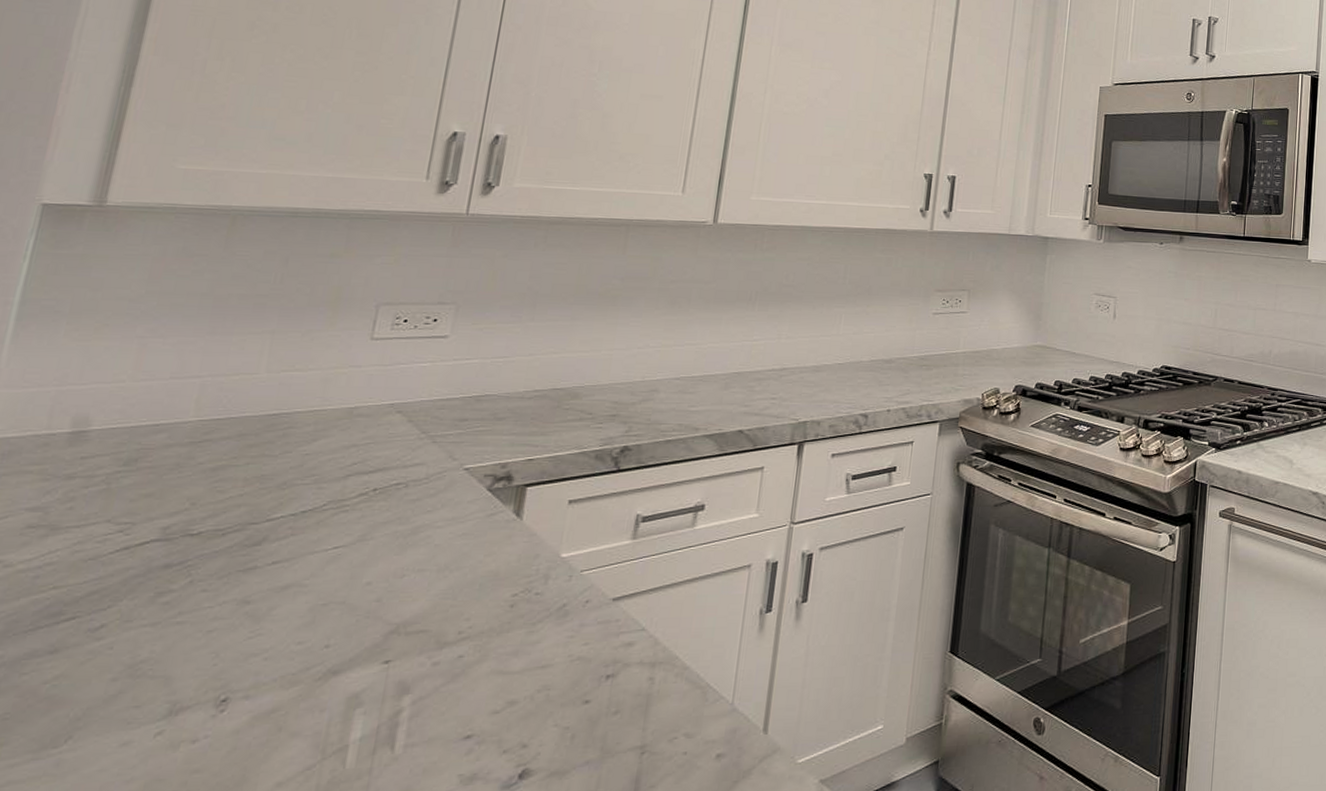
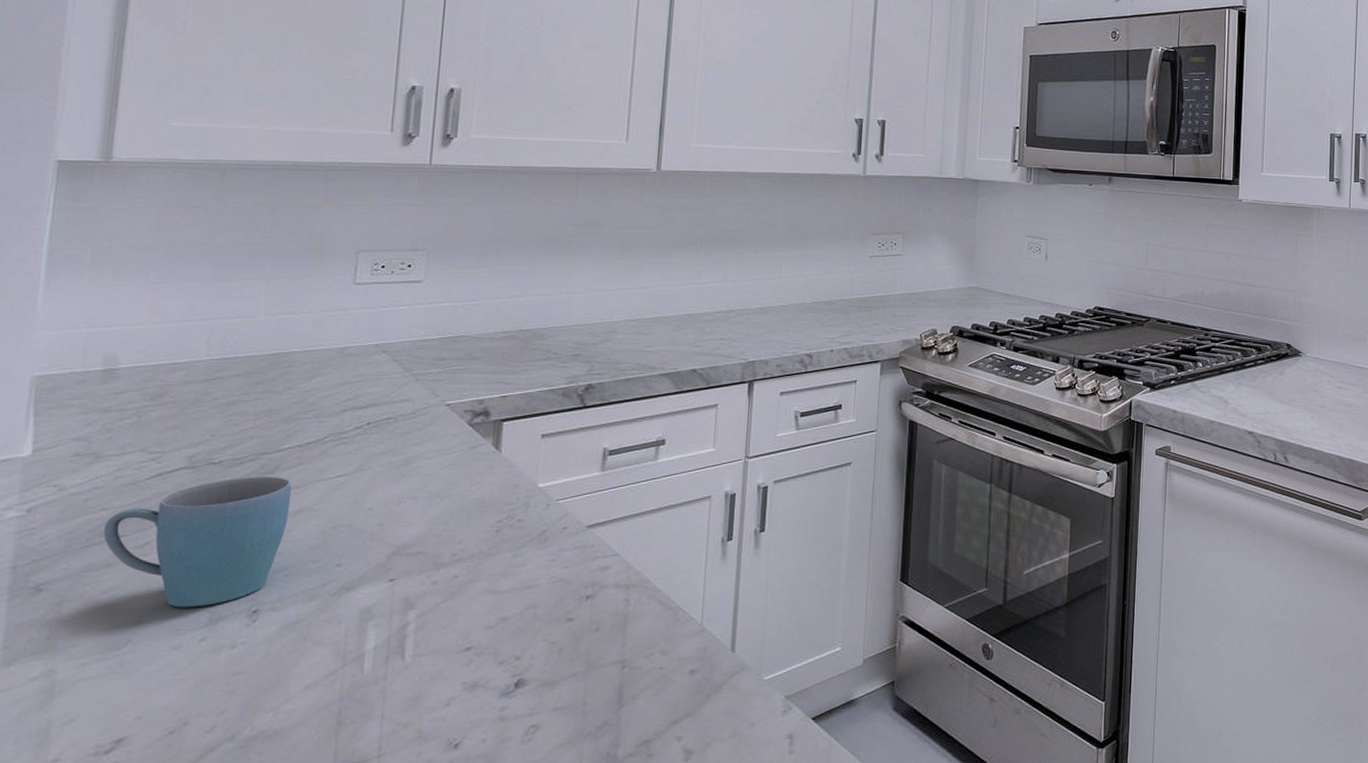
mug: none [51,549,280,698] -> present [103,477,292,608]

